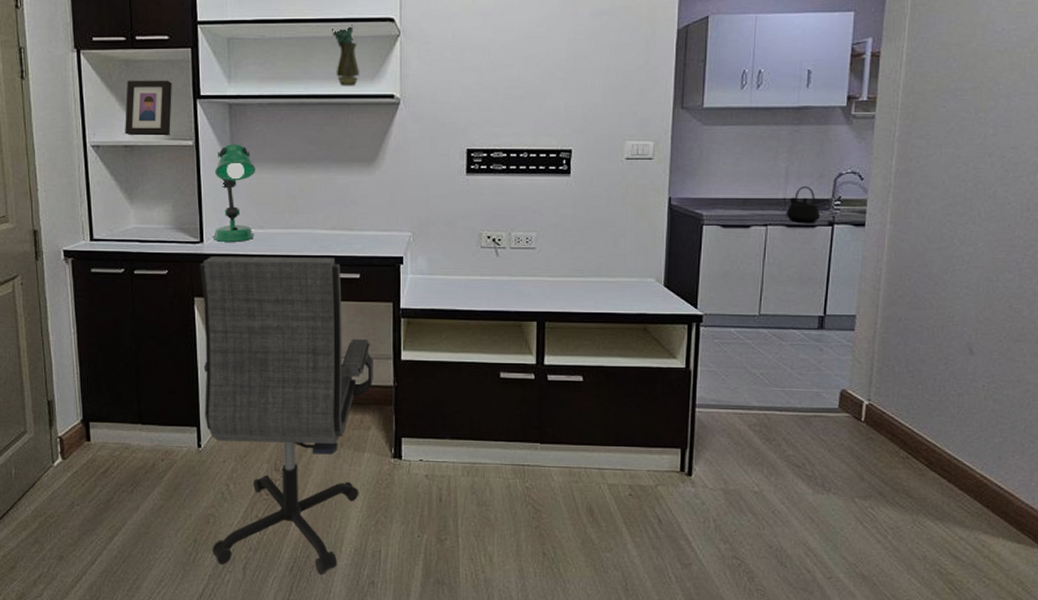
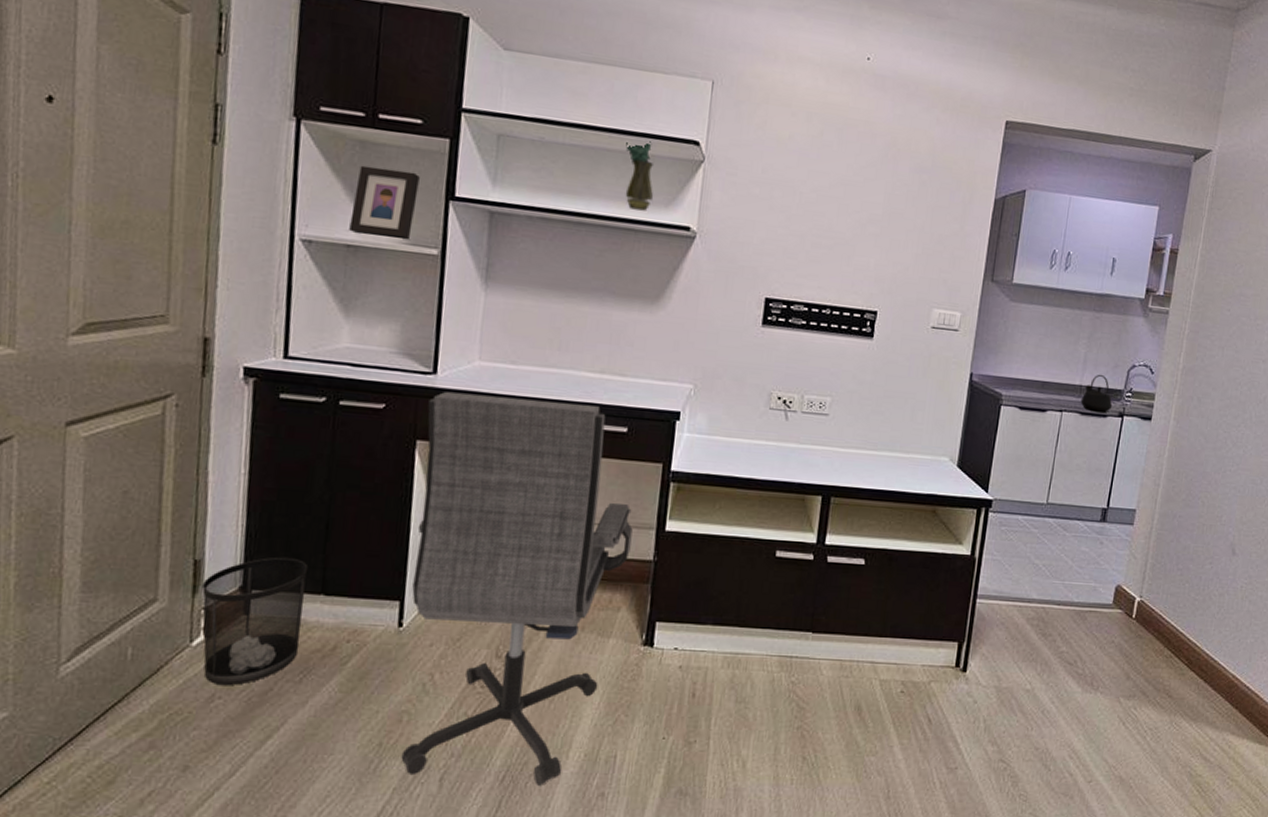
waste bin: none [56,396,128,495] -> present [202,557,309,685]
desk lamp: present [213,144,256,242] -> none [450,259,515,378]

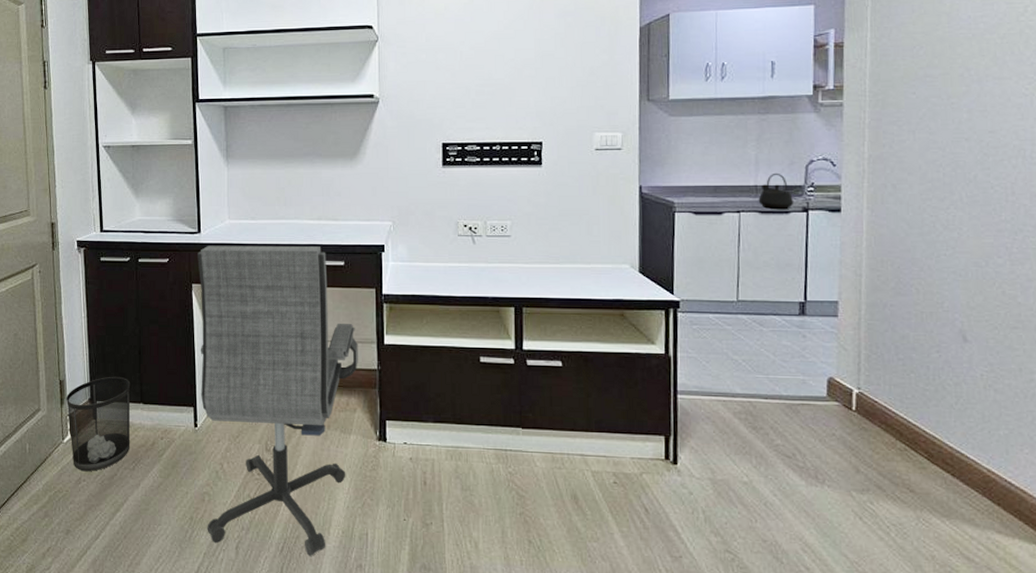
picture frame: present [349,165,420,240] -> none [132,86,174,137]
vase: present [625,141,653,212] -> none [316,32,341,89]

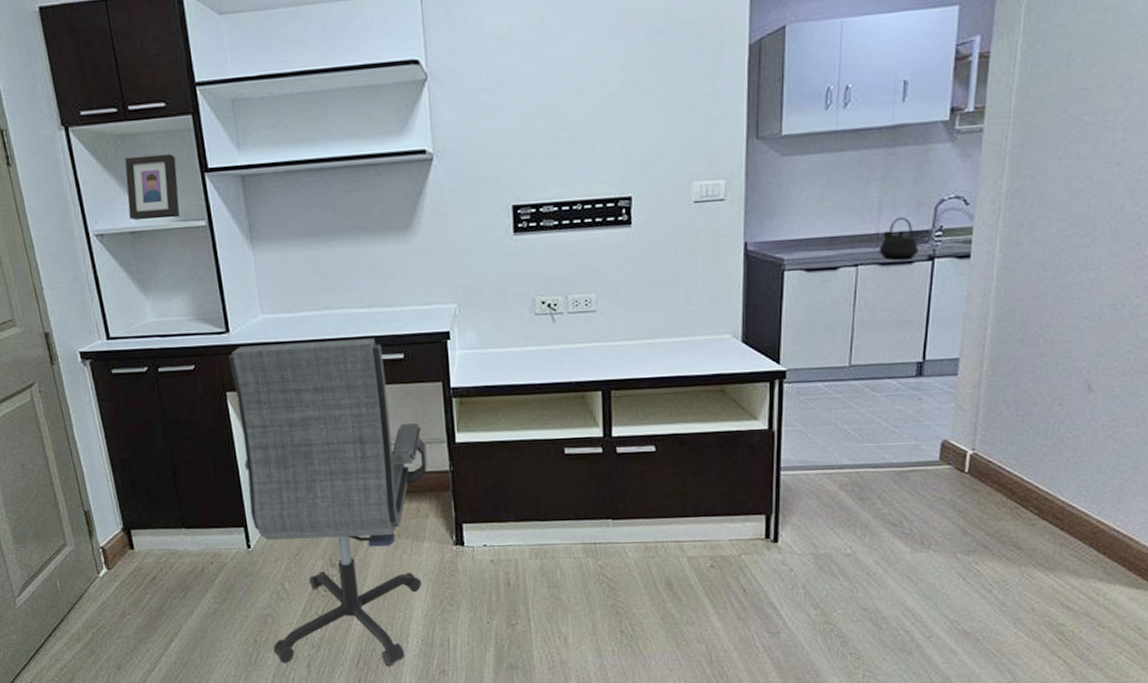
waste bin: present [66,376,131,471] -> none [95,501,177,604]
picture frame: none [132,86,174,137] -> present [124,153,180,221]

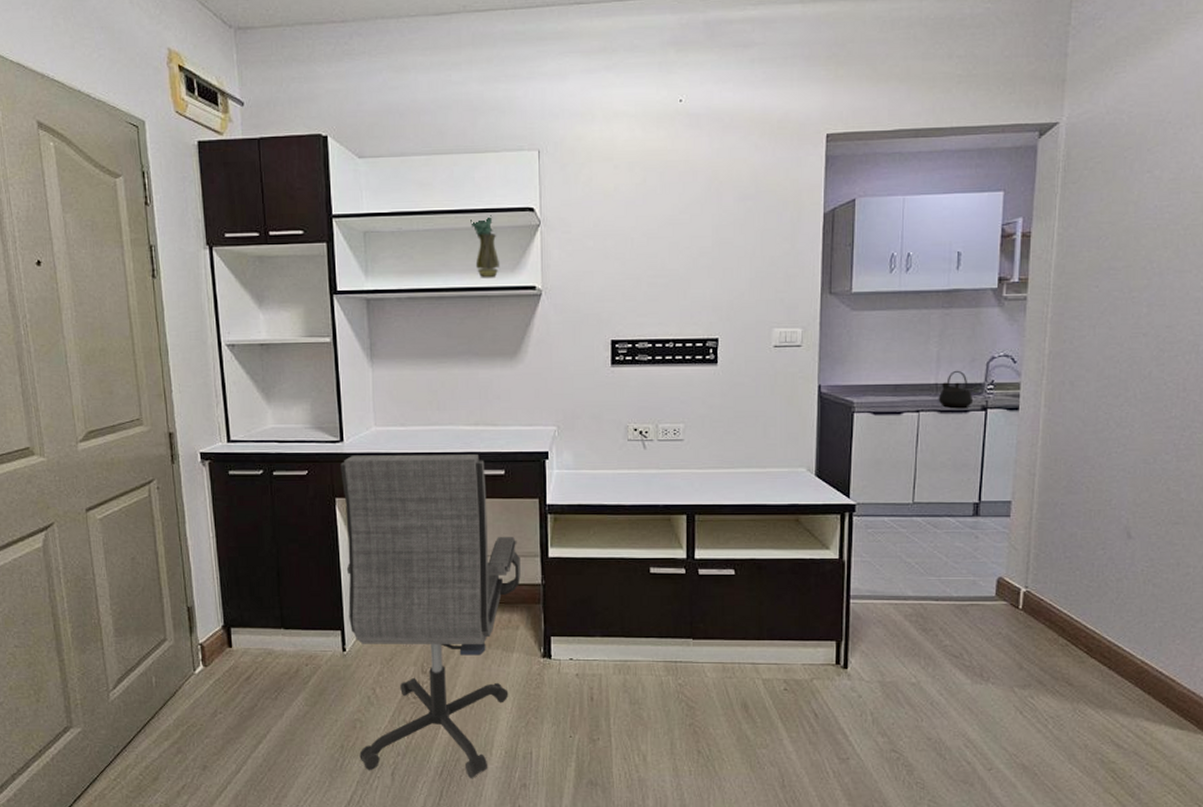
picture frame: present [124,153,180,221] -> none [260,276,308,334]
vase: none [349,71,384,146] -> present [470,215,499,279]

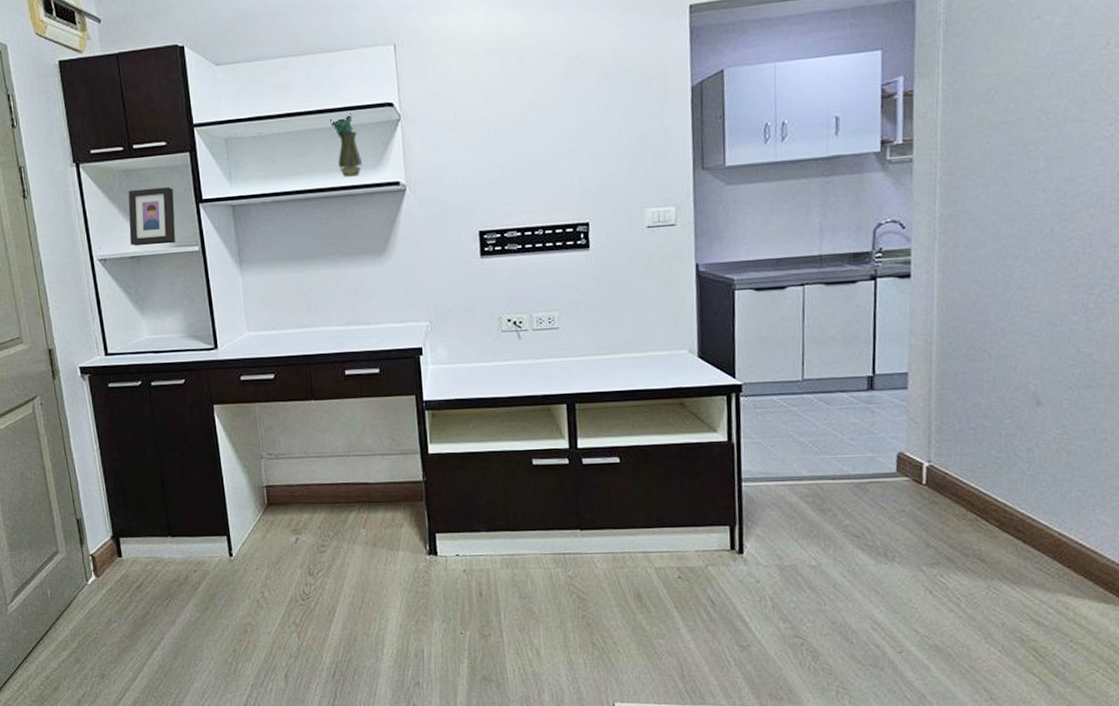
picture frame: none [260,276,308,334] -> present [128,186,176,247]
office chair: present [340,454,521,778] -> none [216,354,402,678]
kettle: present [938,370,974,409] -> none [823,239,862,280]

